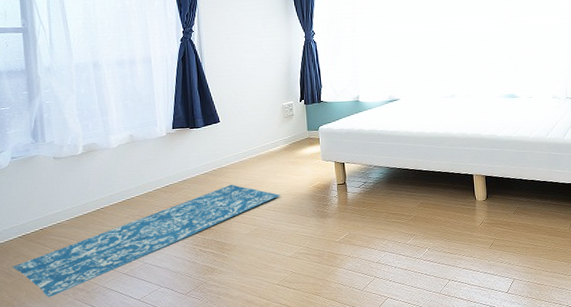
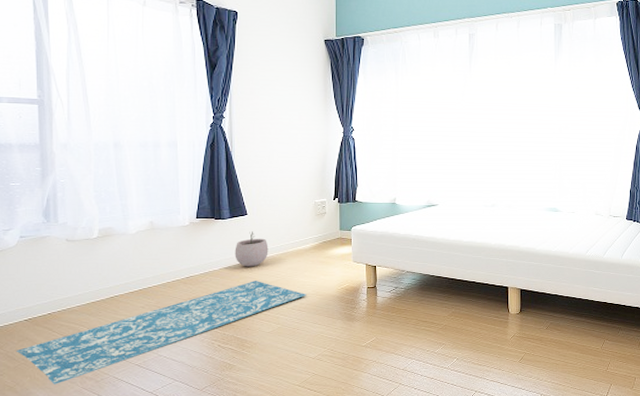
plant pot: none [210,137,242,172] -> present [235,231,269,267]

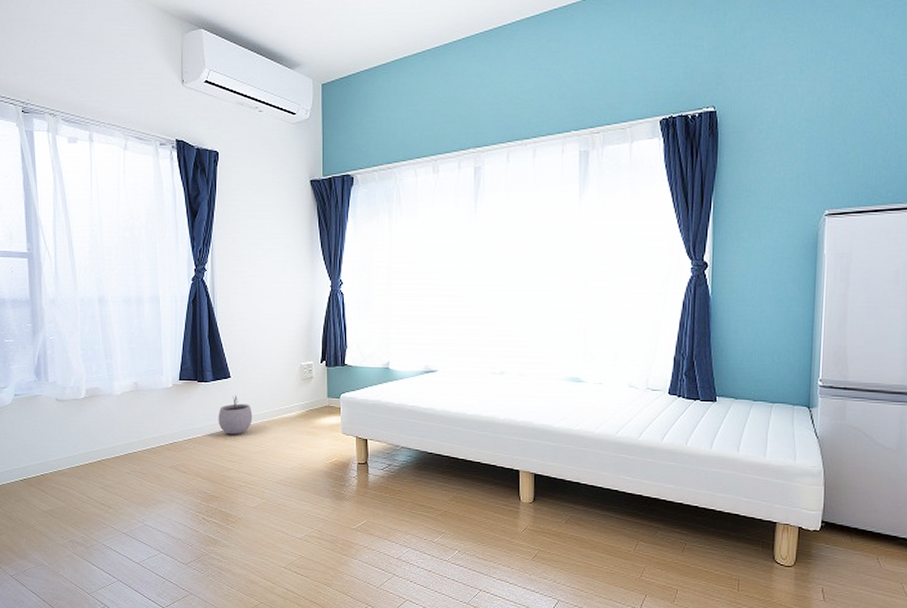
rug: present [16,281,307,384] -> none [13,450,293,547]

